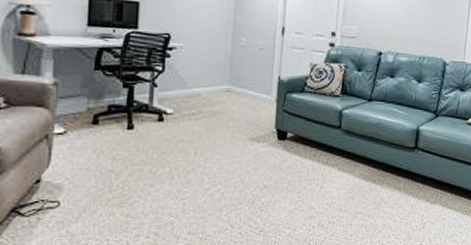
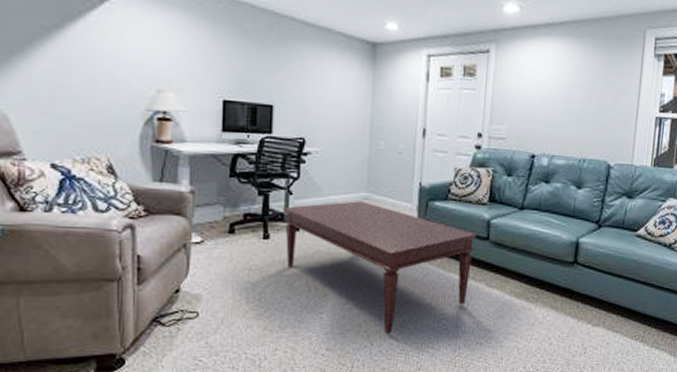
coffee table: none [147,93,331,217] -> present [282,201,478,334]

